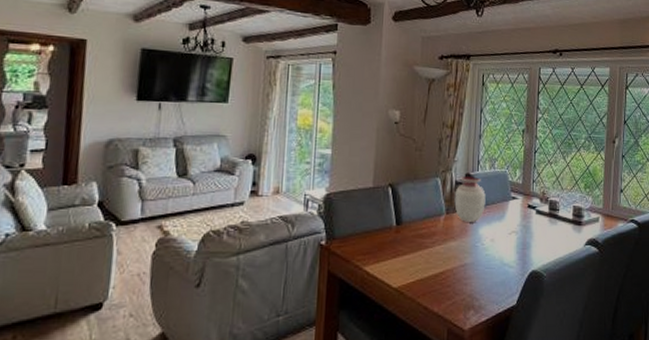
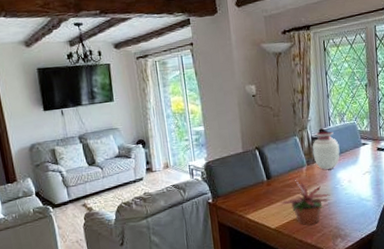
potted plant: none [406,229,470,288] -> present [279,179,332,225]

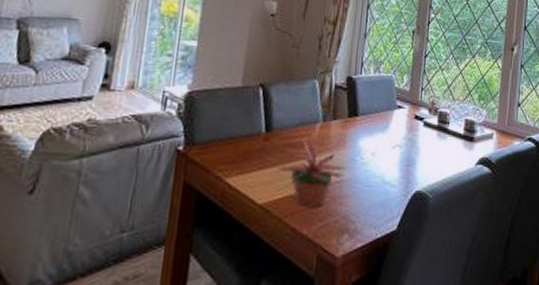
vase: present [312,131,340,170] -> none [332,80,368,132]

